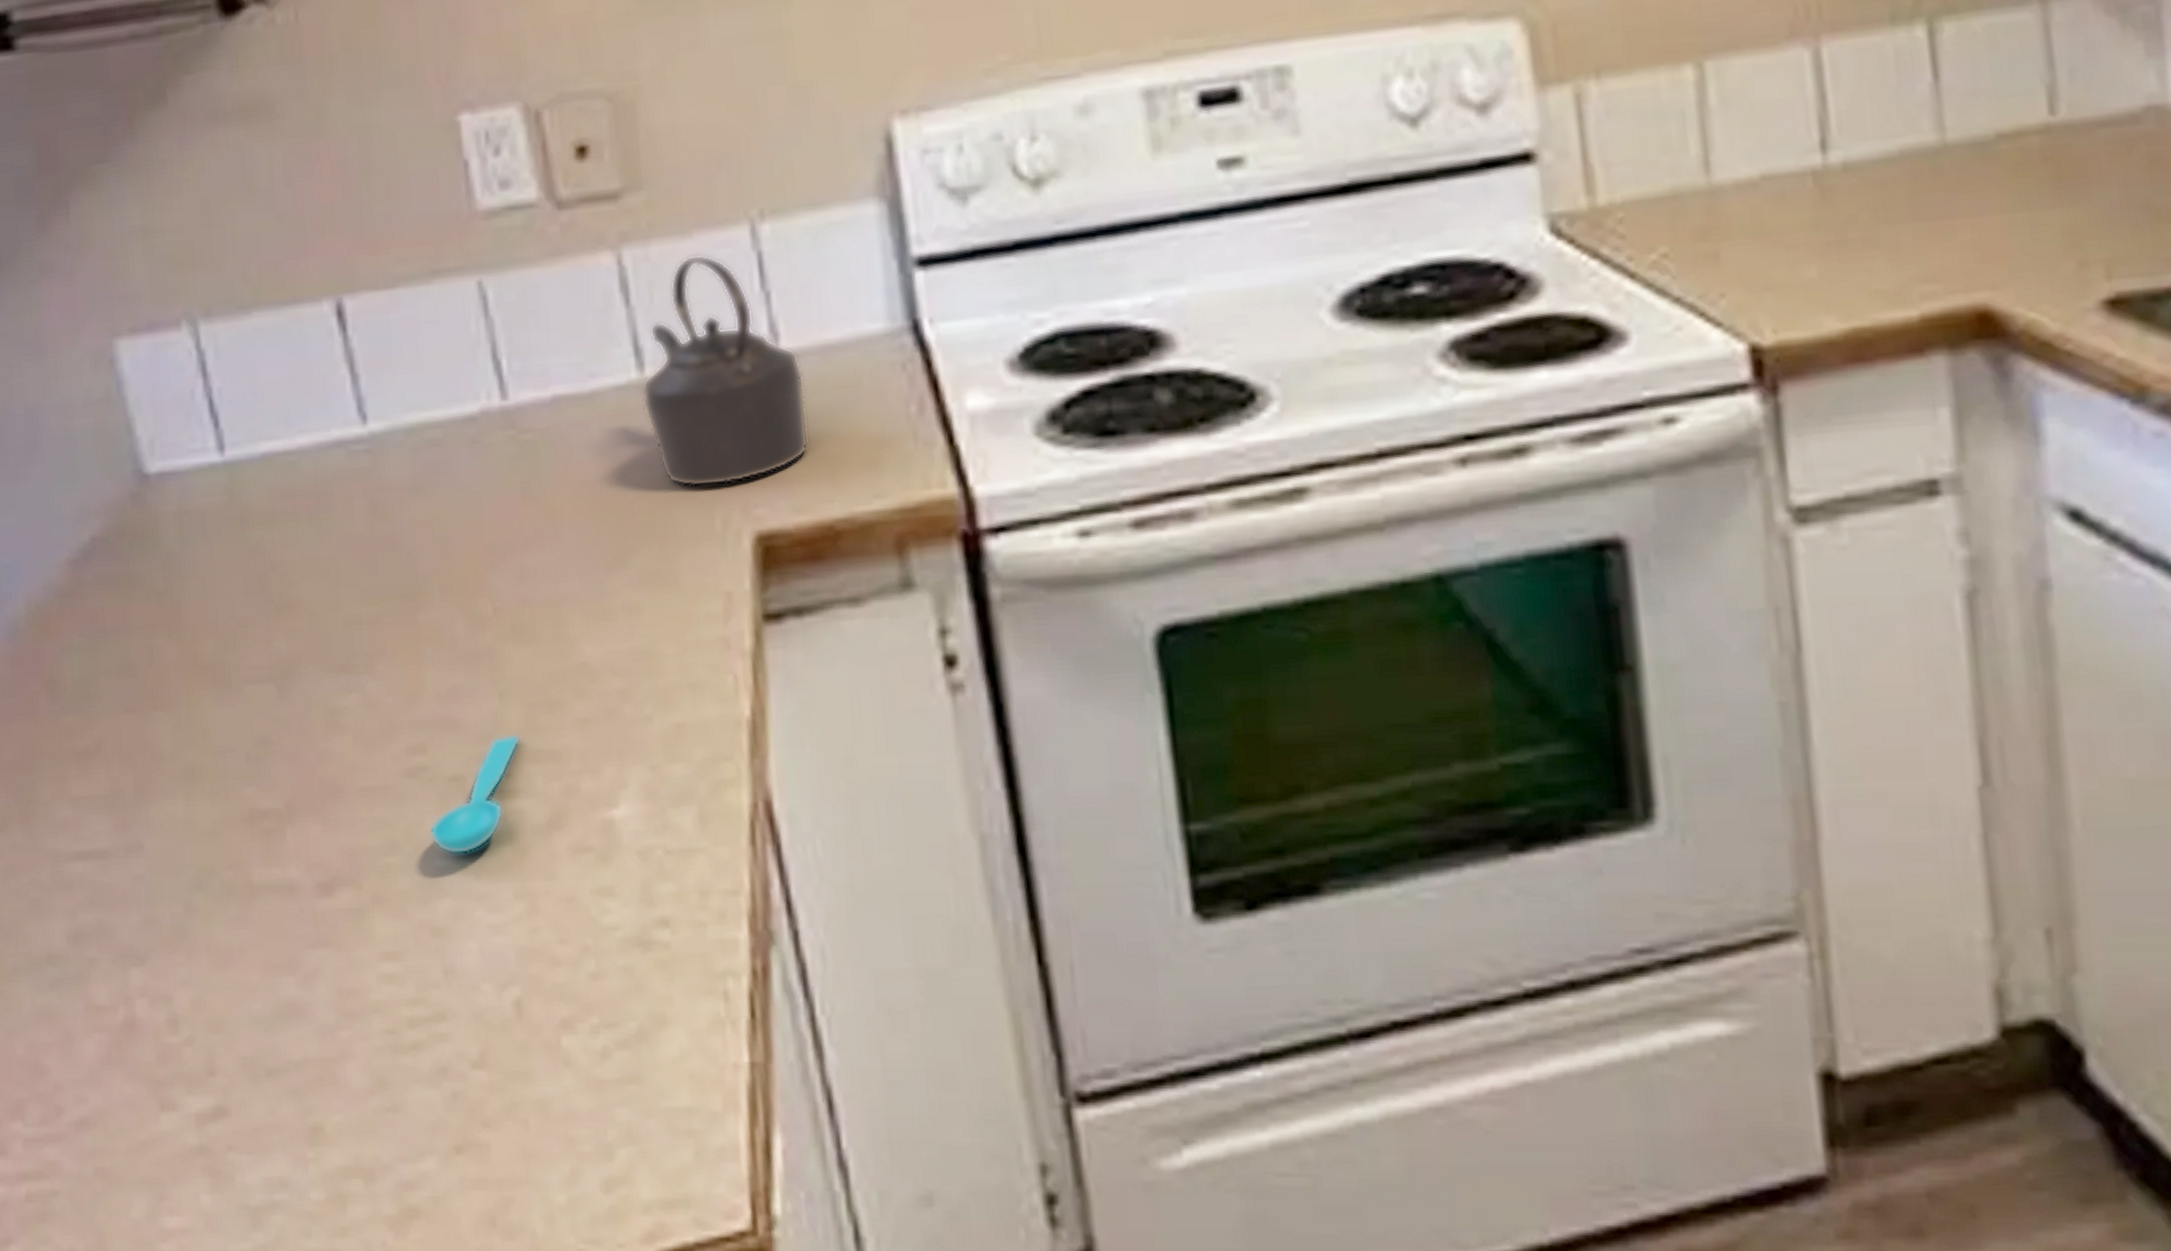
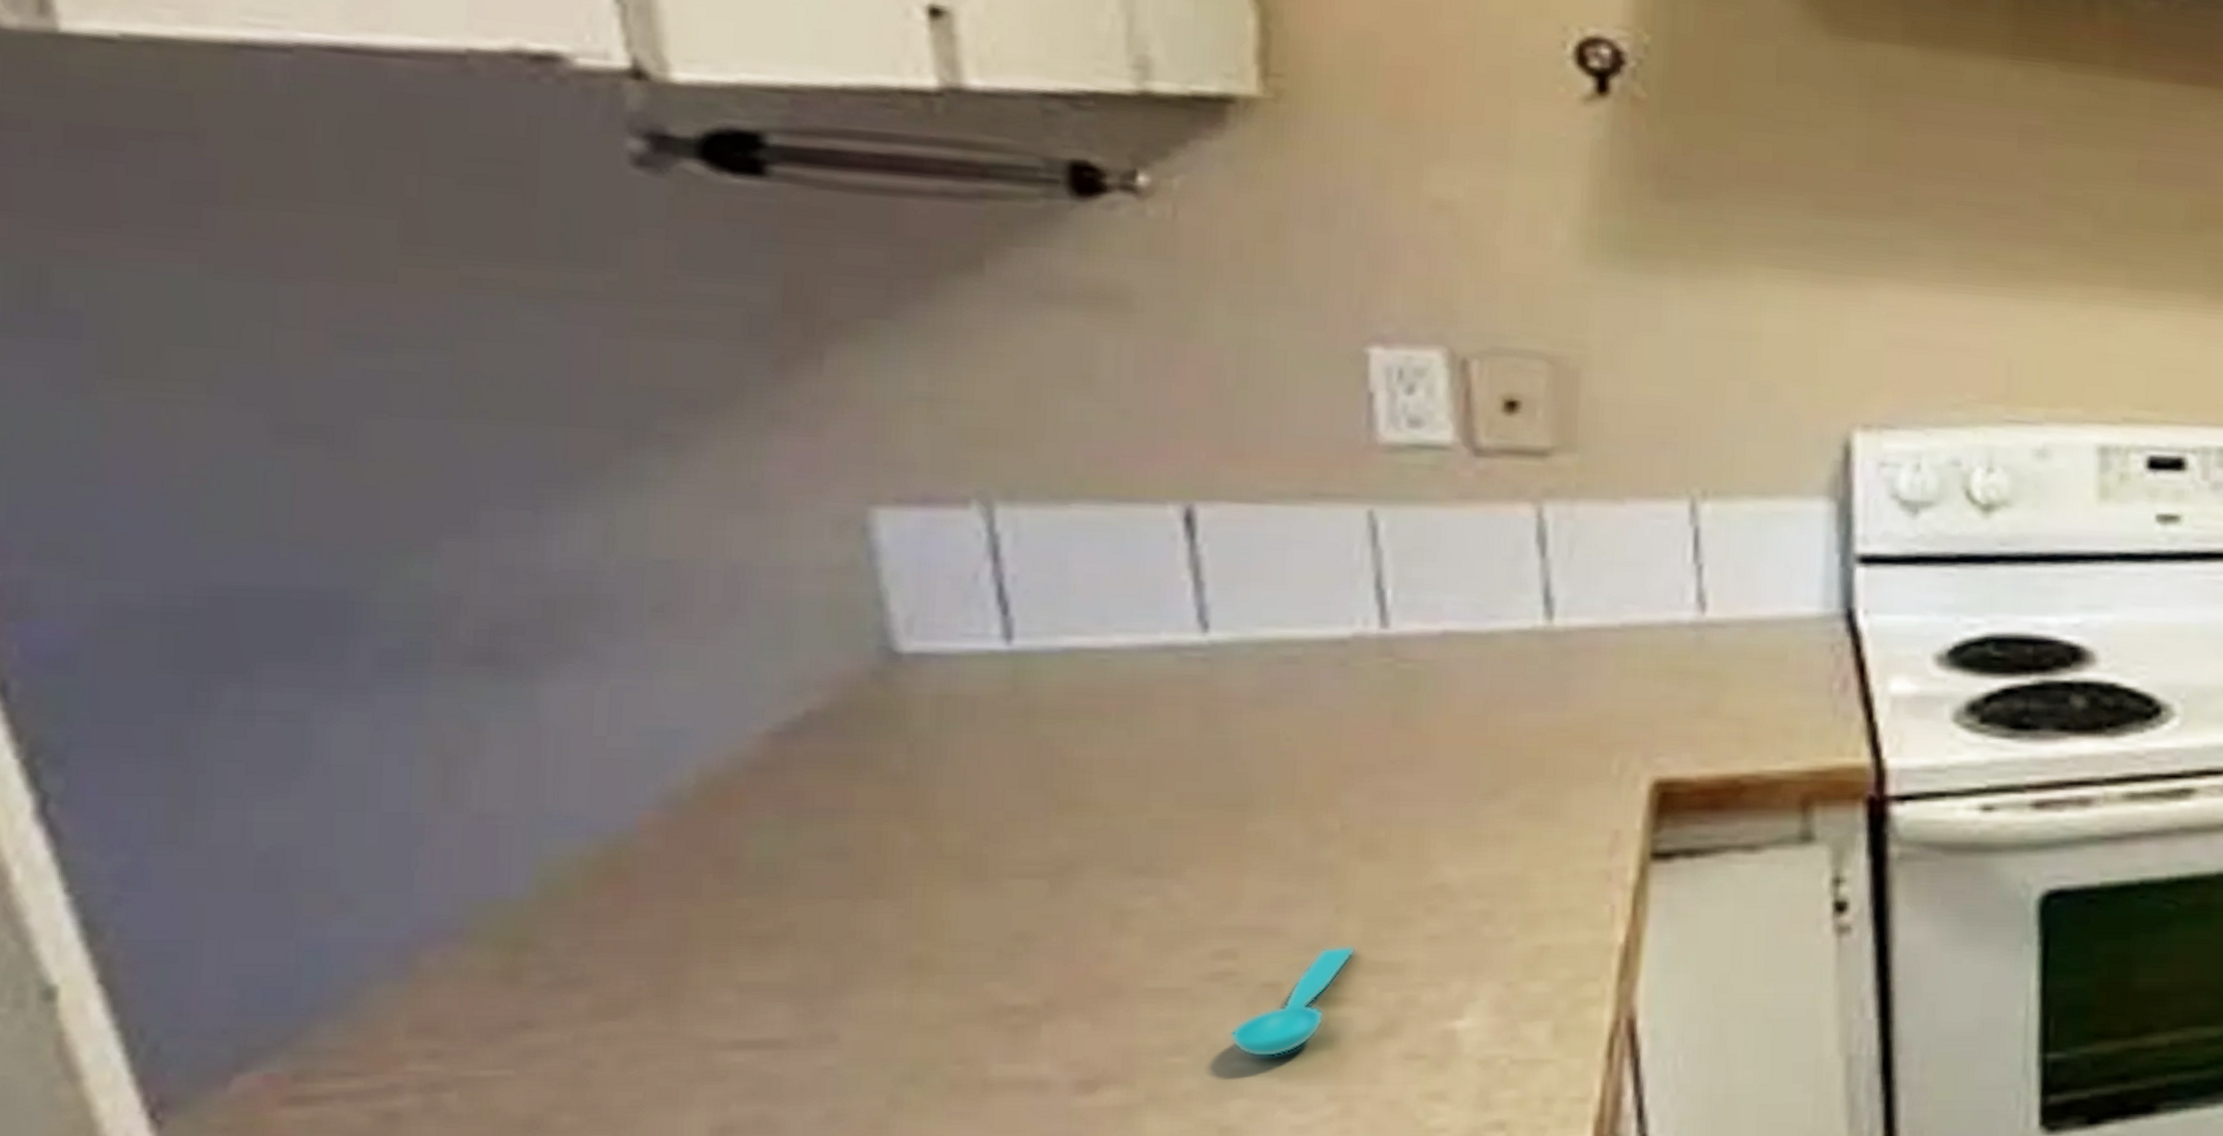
kettle: present [643,254,810,488] -> none [1548,520,1727,733]

